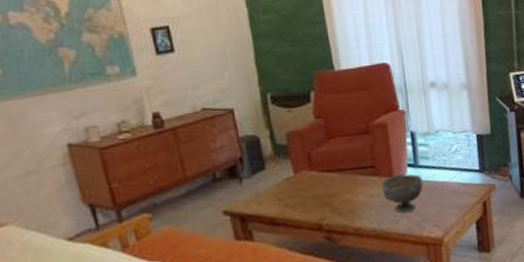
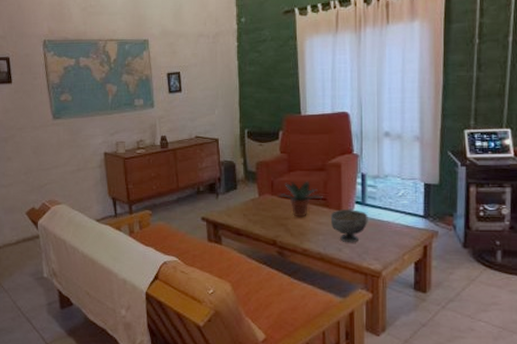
potted plant: none [318,148,371,193] -> present [278,181,323,217]

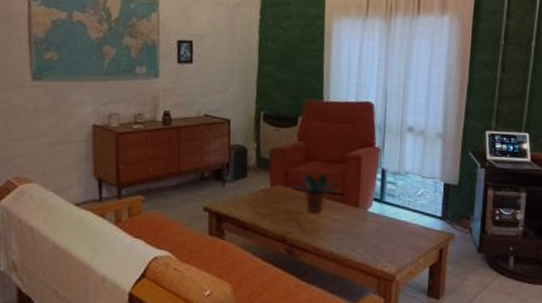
bowl: present [330,209,368,243] -> none [346,206,386,243]

